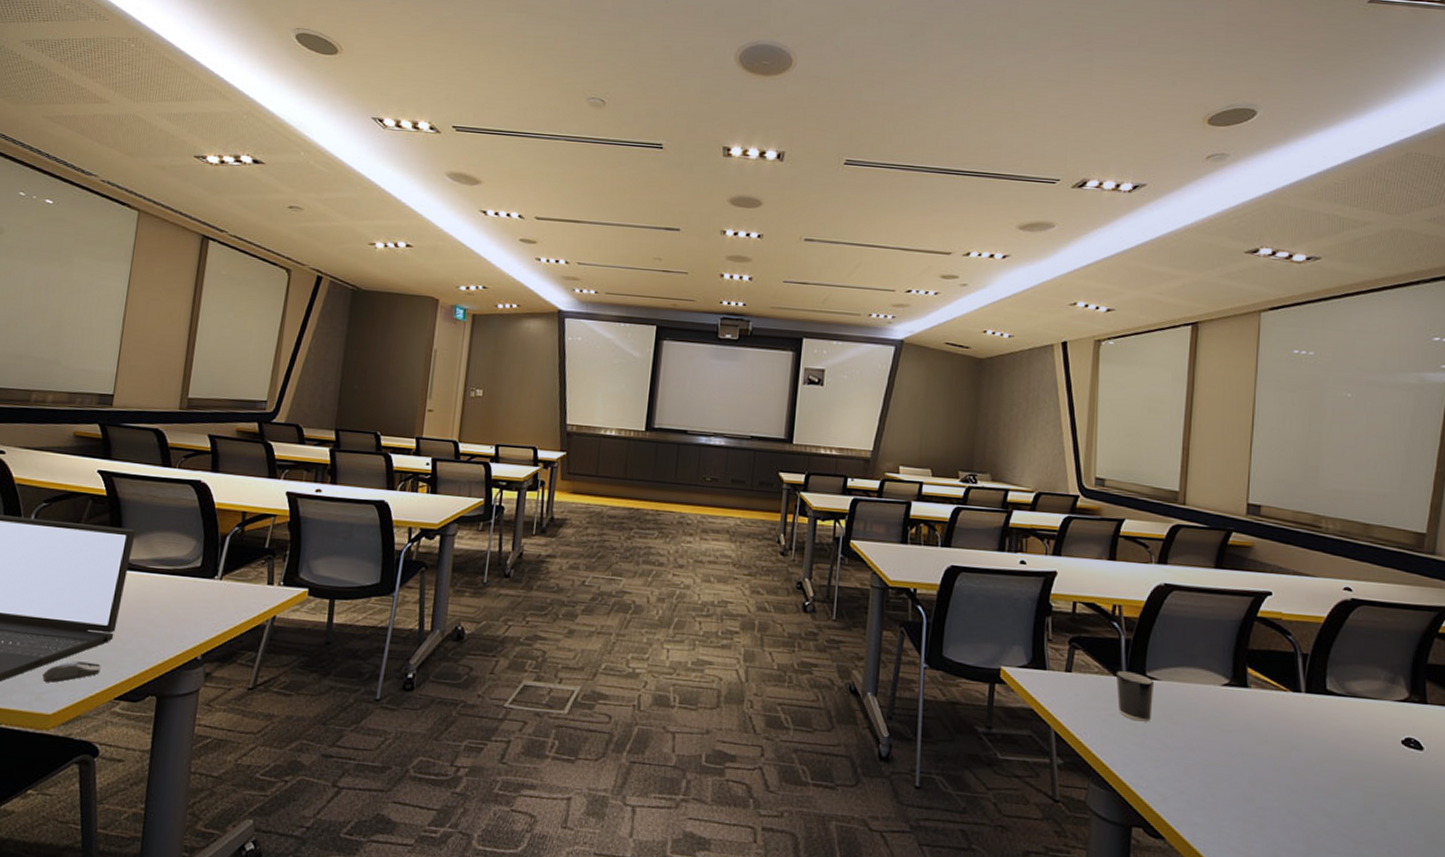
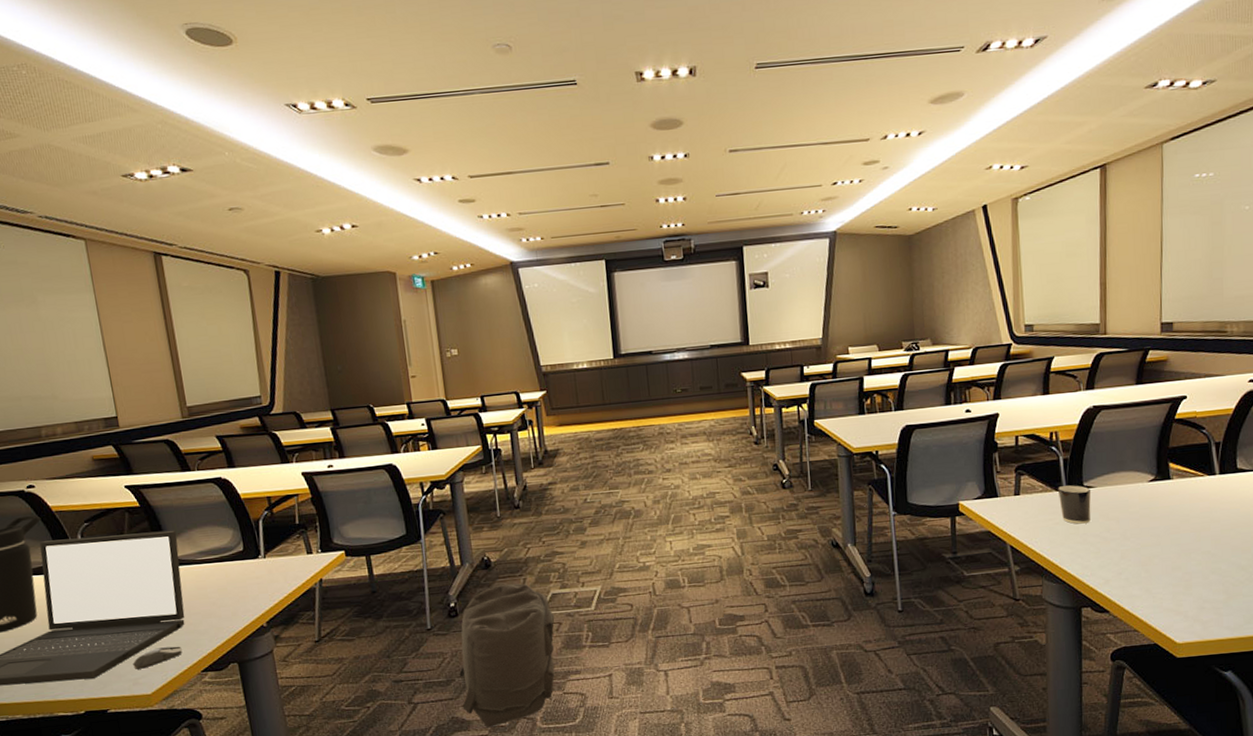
backpack: none [392,662,521,837] -> present [459,583,555,728]

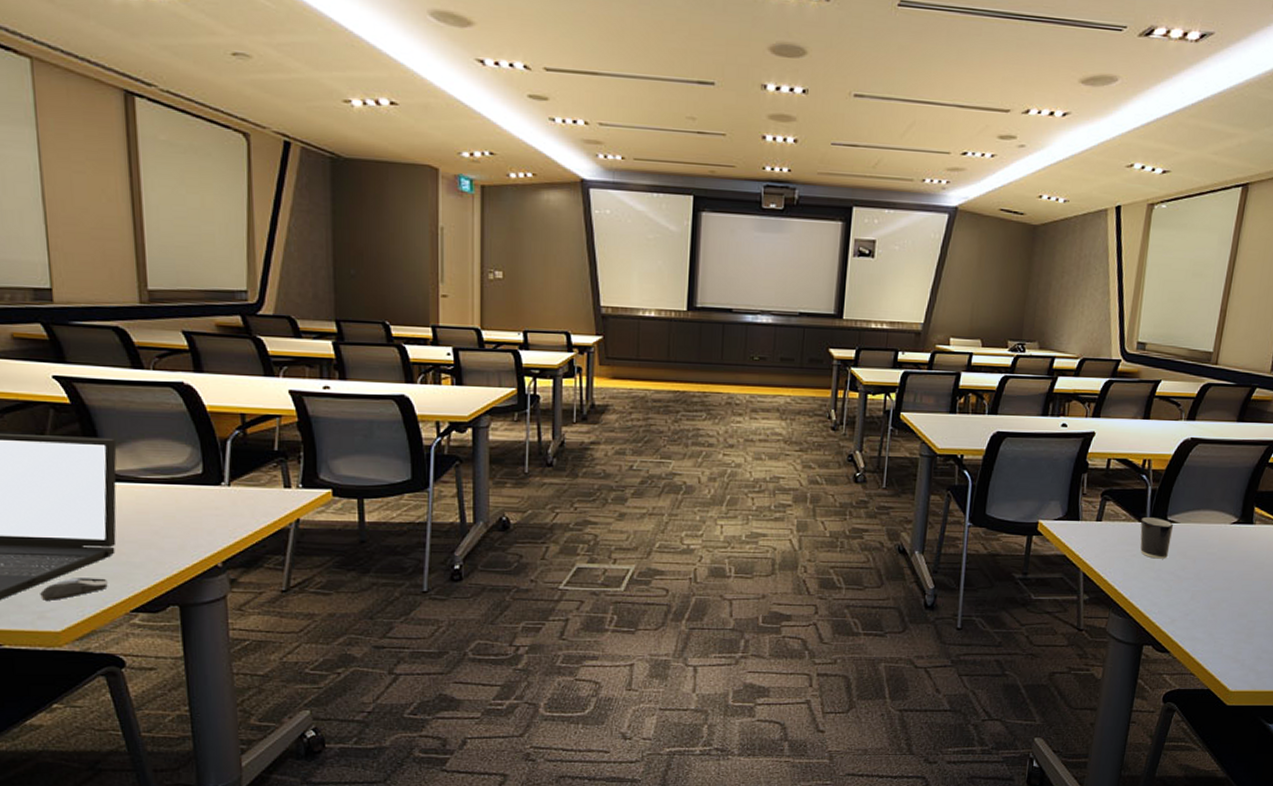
backpack: present [459,583,555,728] -> none [453,550,577,710]

